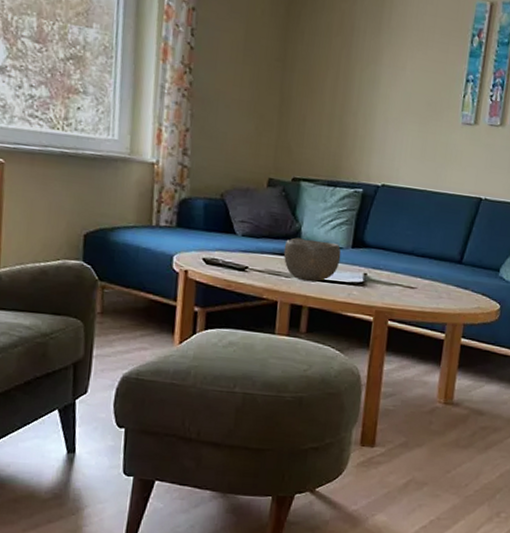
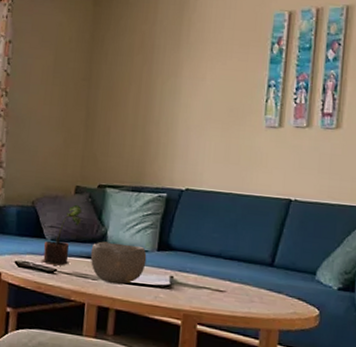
potted plant: none [230,198,275,263] -> present [40,204,82,266]

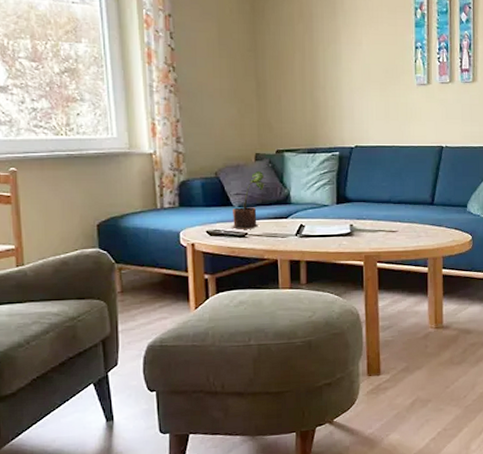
bowl: present [90,241,147,285] -> none [277,201,328,239]

